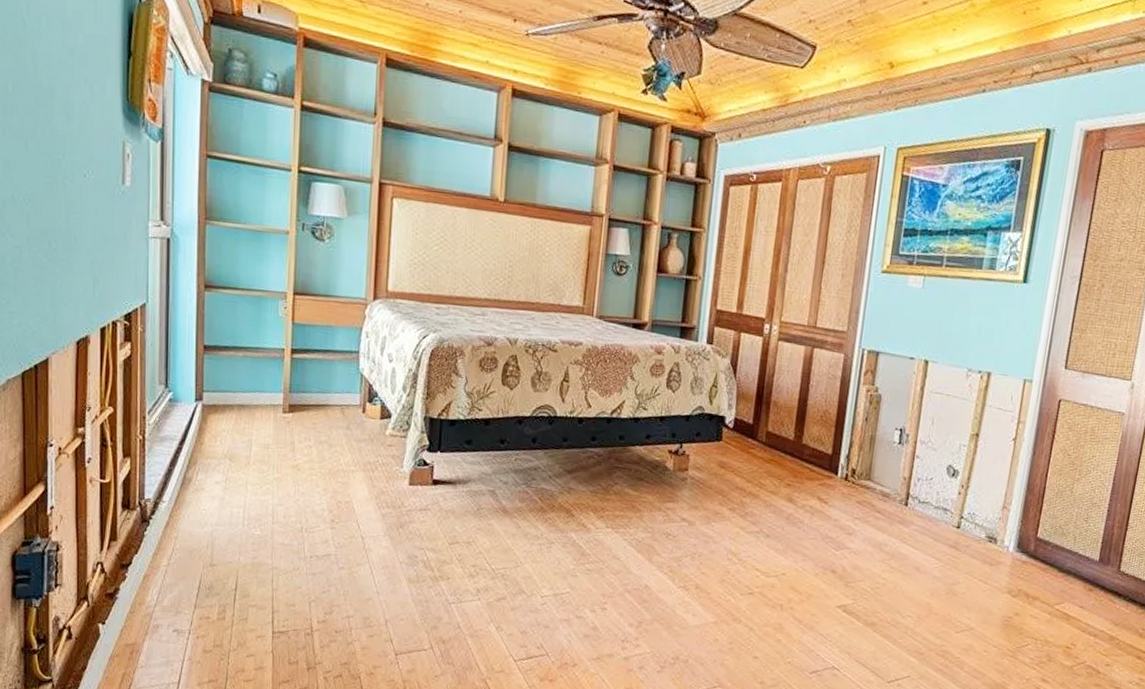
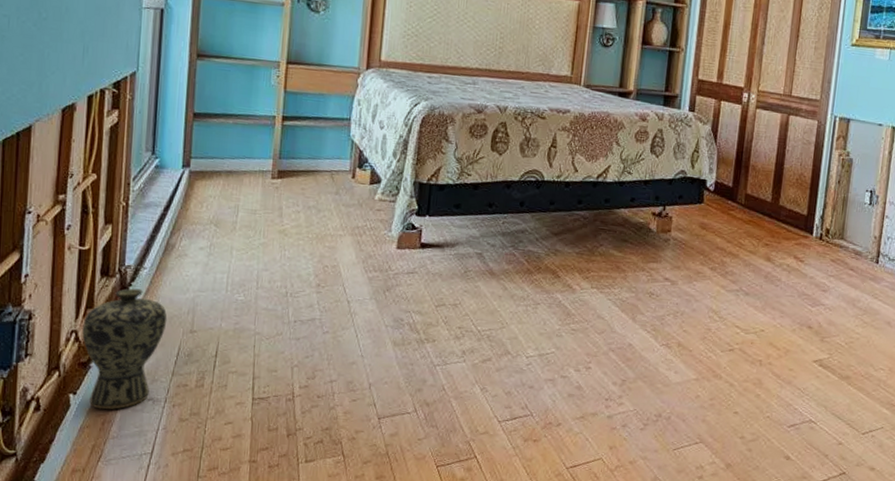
vase: none [107,521,188,640] -> present [82,288,167,410]

